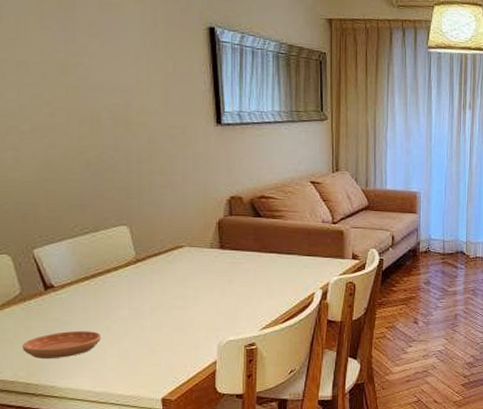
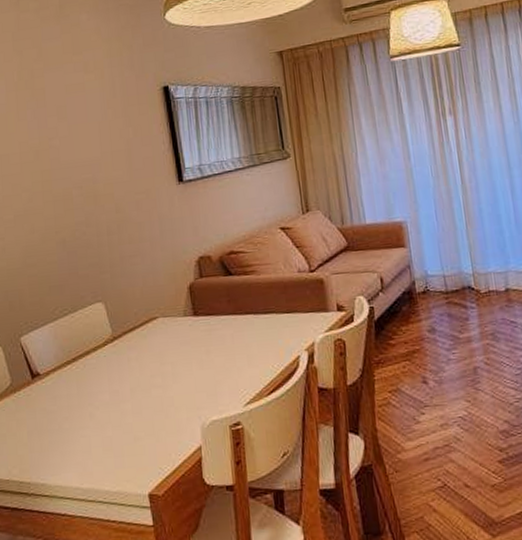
saucer: present [22,331,102,359] -> none [14,420,86,454]

